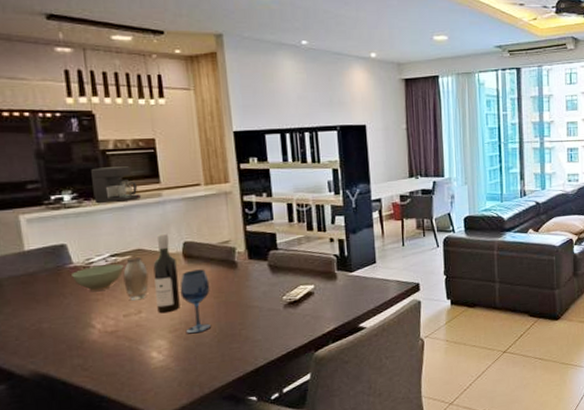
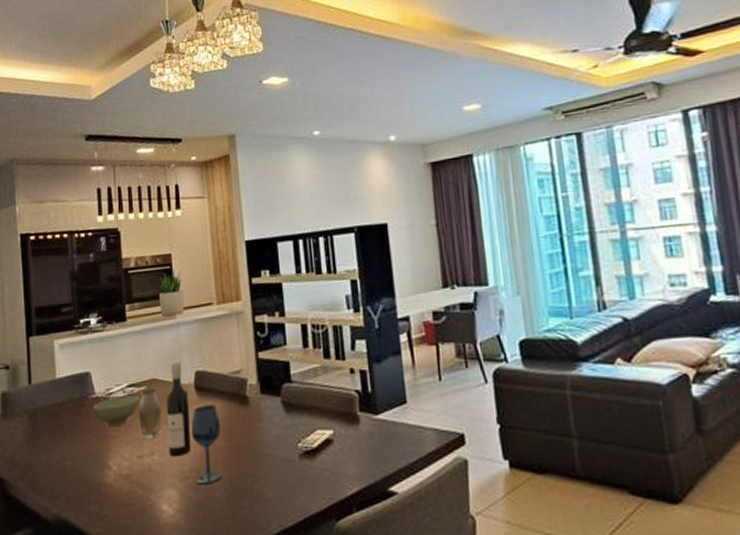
coffee maker: present [91,166,141,204] -> none [115,285,157,328]
planter: none [140,153,171,195] -> present [157,269,185,316]

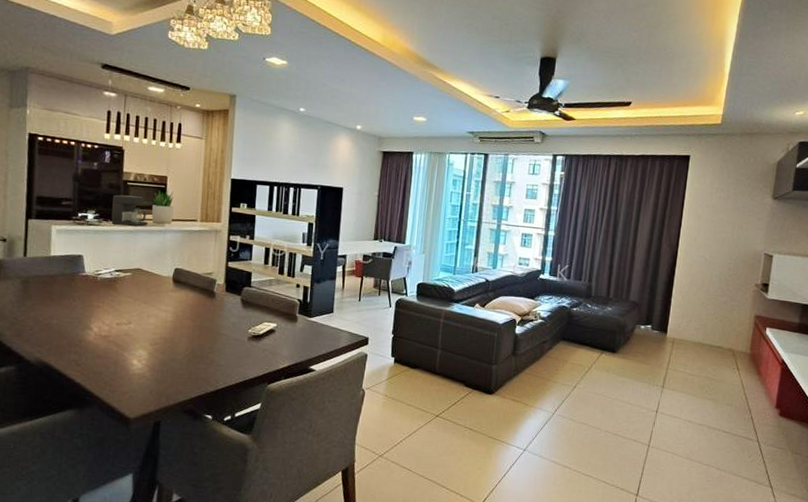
bowl: present [94,395,139,427] -> none [82,277,124,300]
coffee maker: none [115,285,157,328] -> present [111,194,148,227]
vase: present [138,388,162,440] -> none [121,275,143,313]
bottle: present [166,360,191,457] -> none [144,258,166,328]
wineglass: present [191,405,221,485] -> none [163,293,190,350]

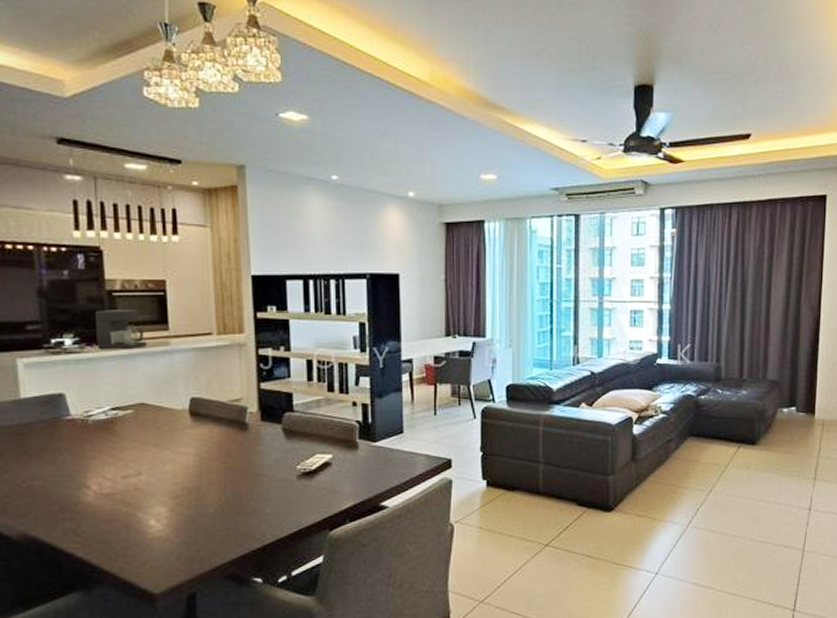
planter: present [151,189,174,224] -> none [148,296,180,342]

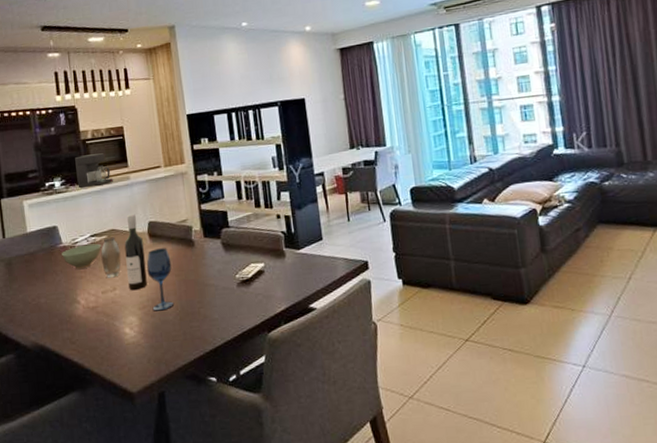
bowl: none [69,418,125,449] -> present [62,243,102,270]
vase: none [123,412,151,461] -> present [101,237,121,278]
bottle: none [156,387,184,477] -> present [124,214,148,291]
wineglass: none [184,430,217,502] -> present [146,248,173,311]

